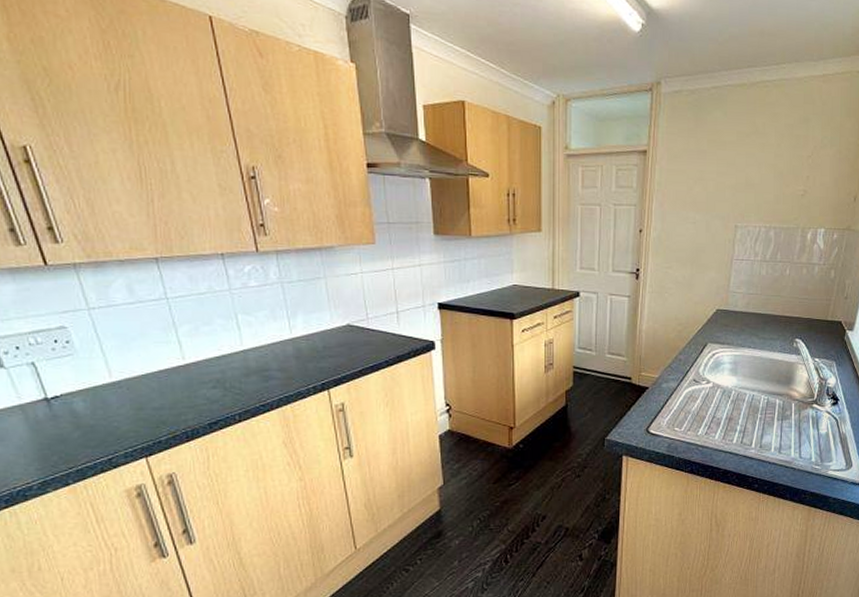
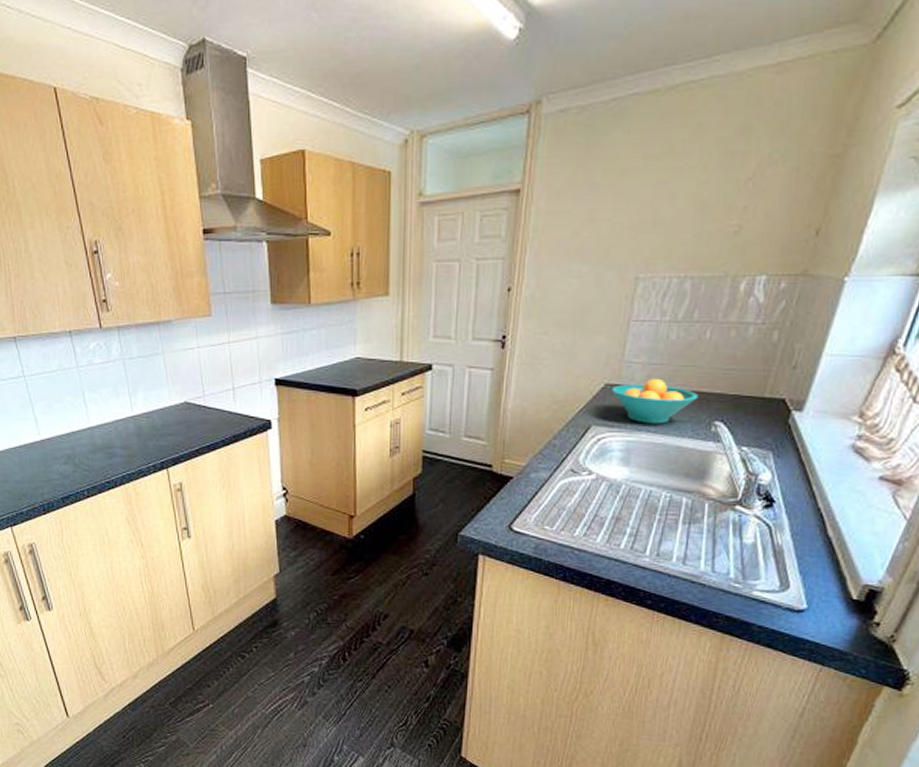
fruit bowl: none [721,305,783,341] -> present [611,378,698,424]

